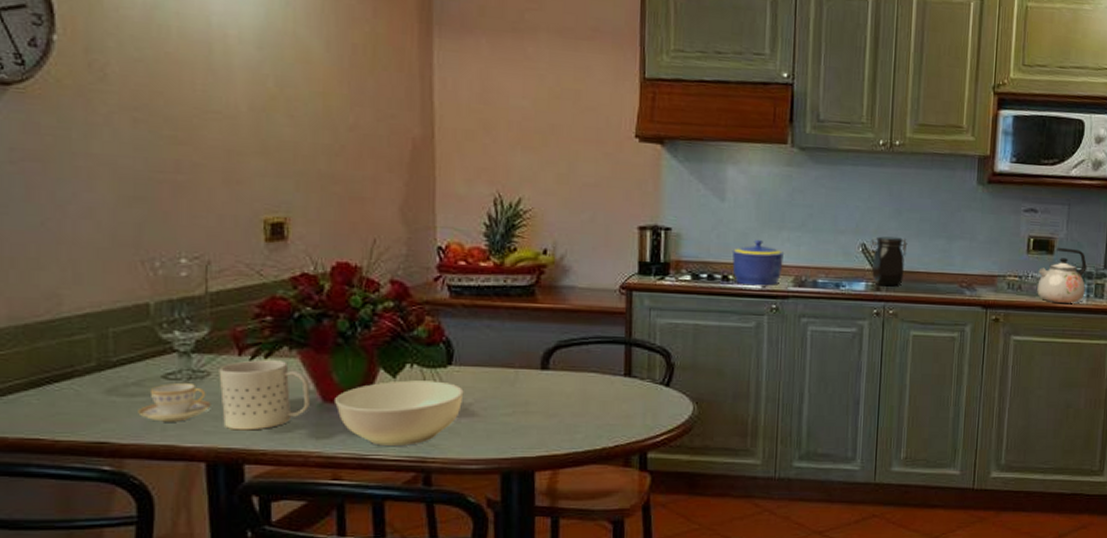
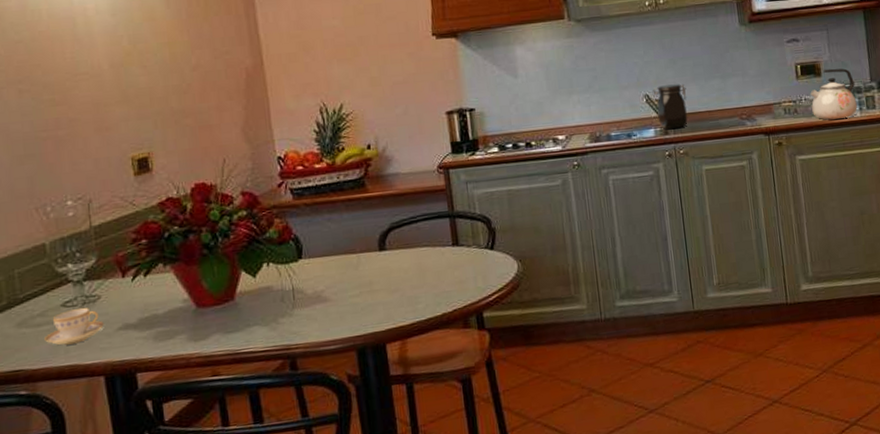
mug: present [219,360,311,431] -> none [107,276,187,344]
bowl: present [335,380,464,446] -> none [207,274,316,340]
cooking pot: present [732,240,785,286] -> none [530,106,578,149]

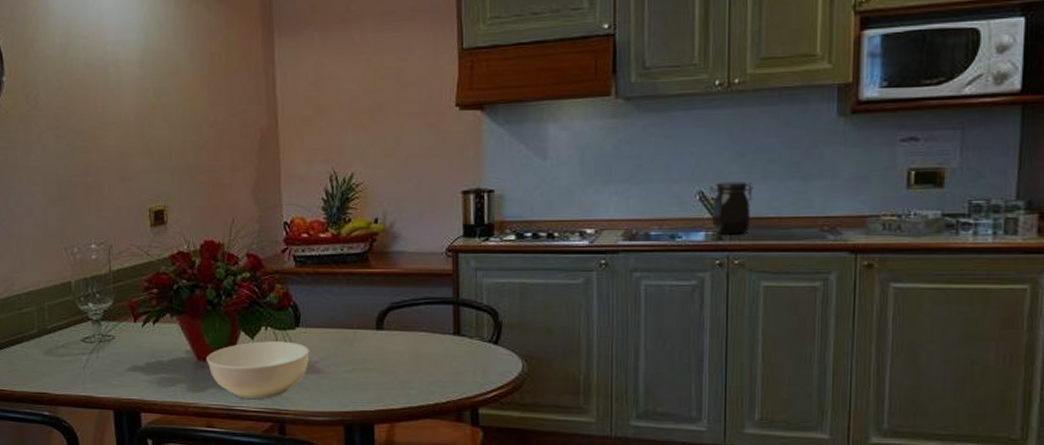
teacup: present [44,308,104,345] -> none [66,346,116,377]
bowl: none [207,274,316,340] -> present [207,341,310,399]
kettle: present [810,68,858,120] -> none [923,178,991,243]

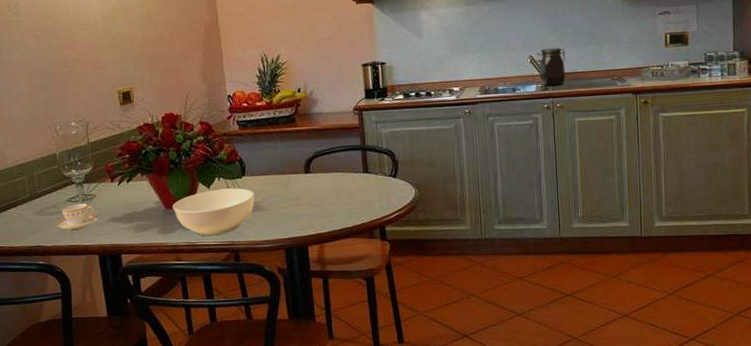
teacup: none [66,346,116,377] -> present [56,203,98,230]

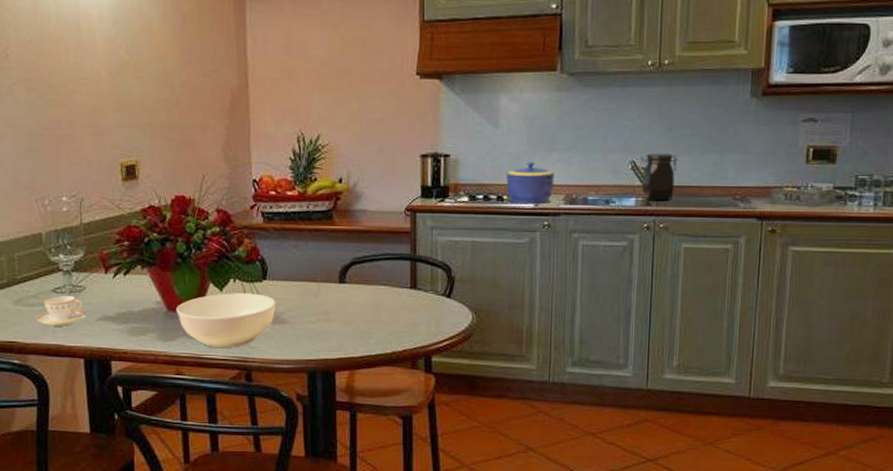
cooking pot: none [431,63,471,98] -> present [505,162,556,205]

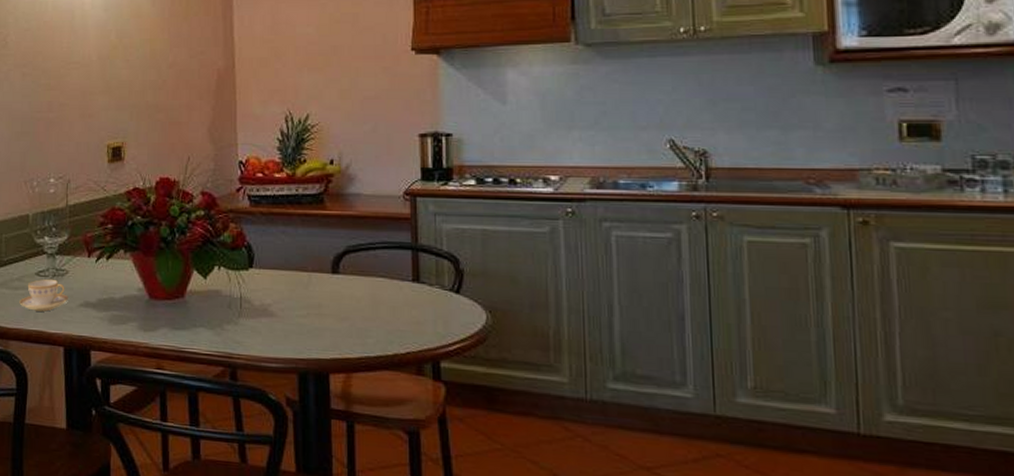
bowl: present [177,293,276,348] -> none [159,281,263,342]
cooking pot: present [505,162,556,205] -> none [517,141,577,189]
jar: present [640,153,678,201] -> none [680,130,728,186]

